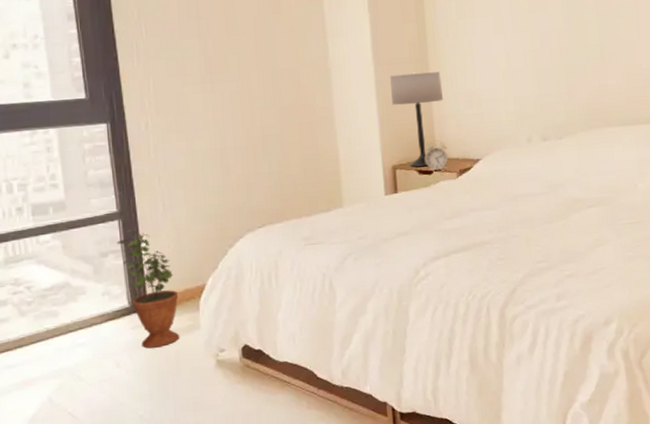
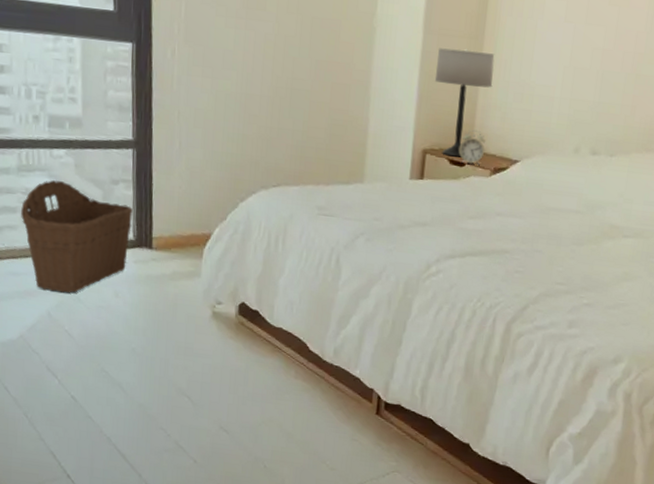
wicker basket: none [12,264,126,376] -> present [21,179,133,294]
potted plant: present [116,229,179,348] -> none [128,161,184,287]

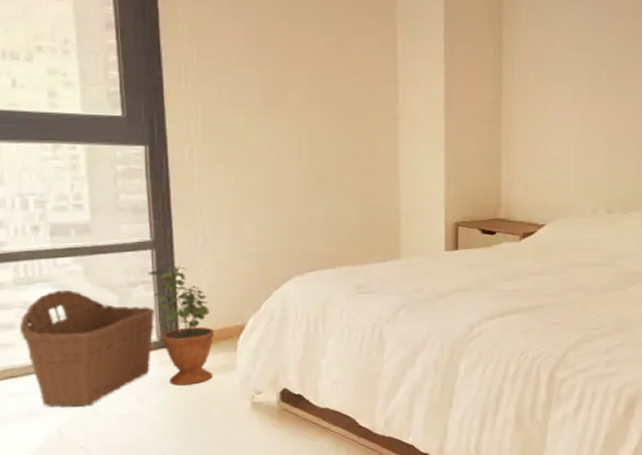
potted plant: none [128,161,184,287] -> present [148,261,215,385]
table lamp: present [434,48,495,157] -> none [459,130,514,227]
alarm clock: present [458,129,485,165] -> none [489,201,513,232]

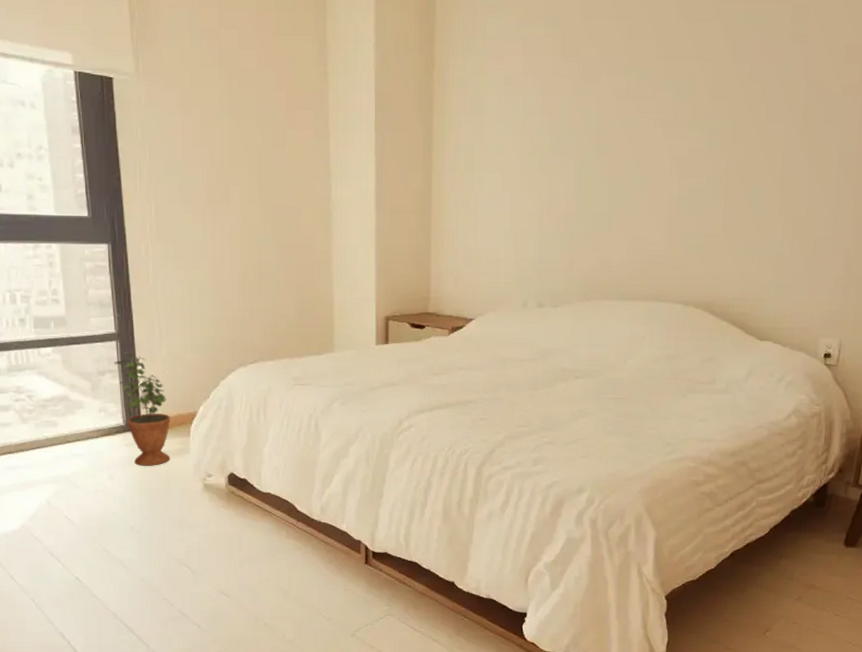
wicker basket: present [20,289,154,407] -> none [14,376,121,481]

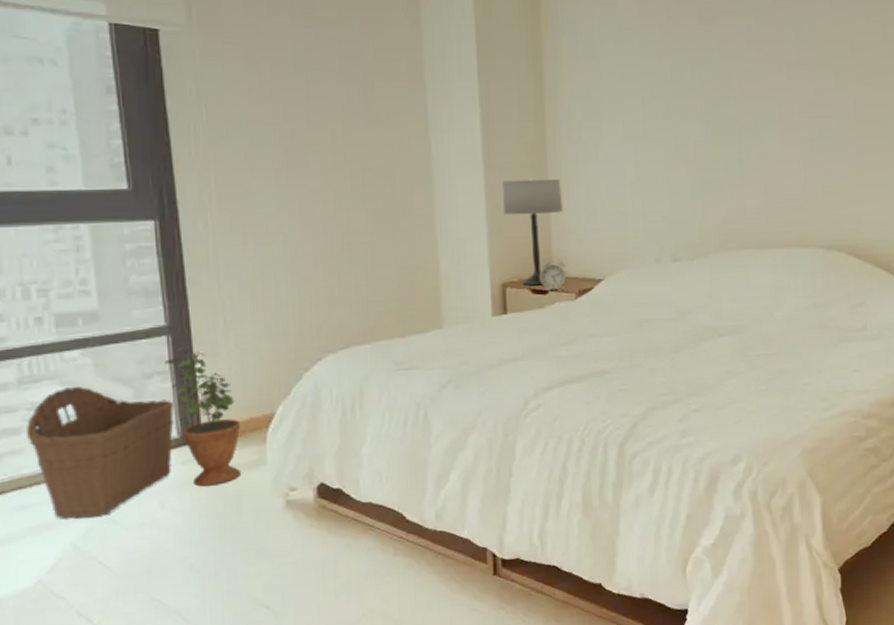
wicker basket: none [14,376,121,481] -> present [27,386,174,518]
table lamp: none [390,222,443,321] -> present [502,177,564,286]
alarm clock: none [418,294,442,326] -> present [539,255,567,290]

